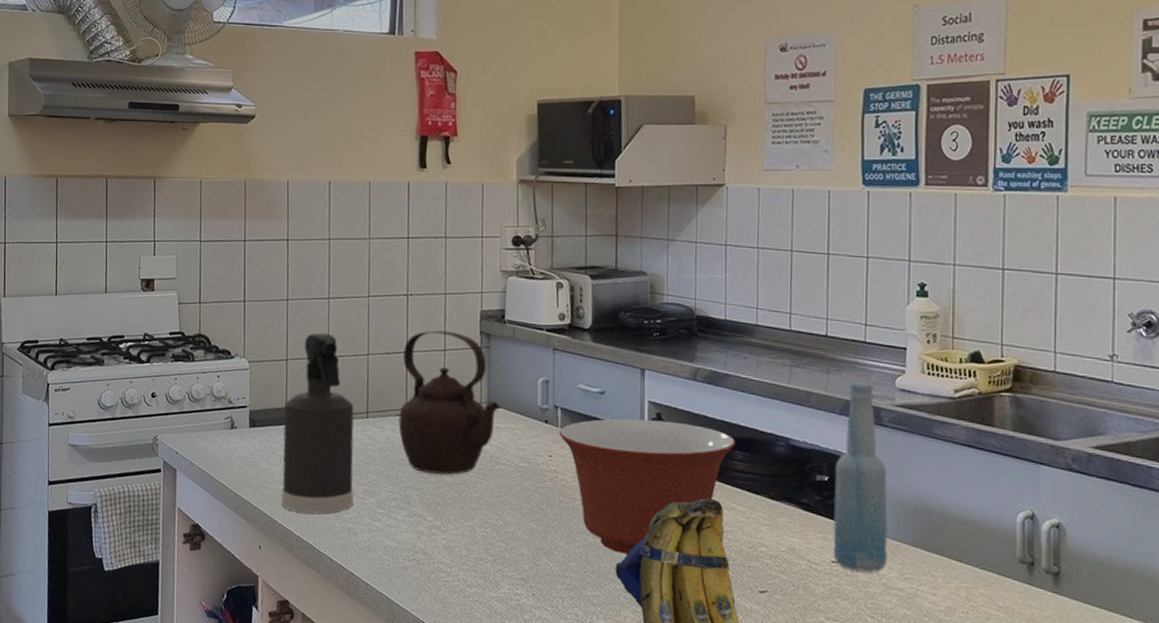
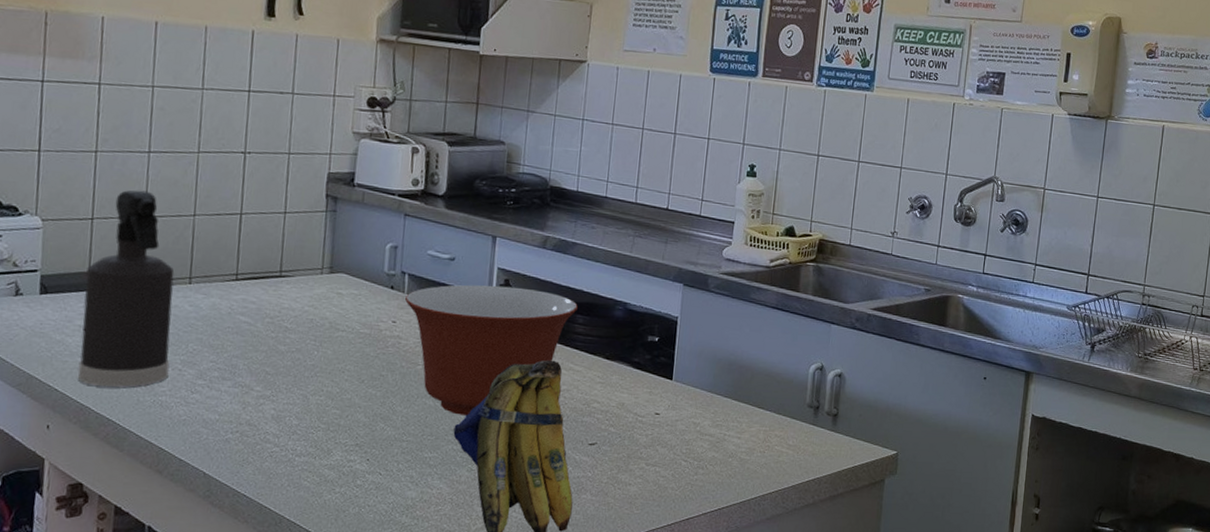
teapot: present [398,330,502,475] -> none [226,191,346,343]
bottle: present [833,381,888,573] -> none [657,251,709,422]

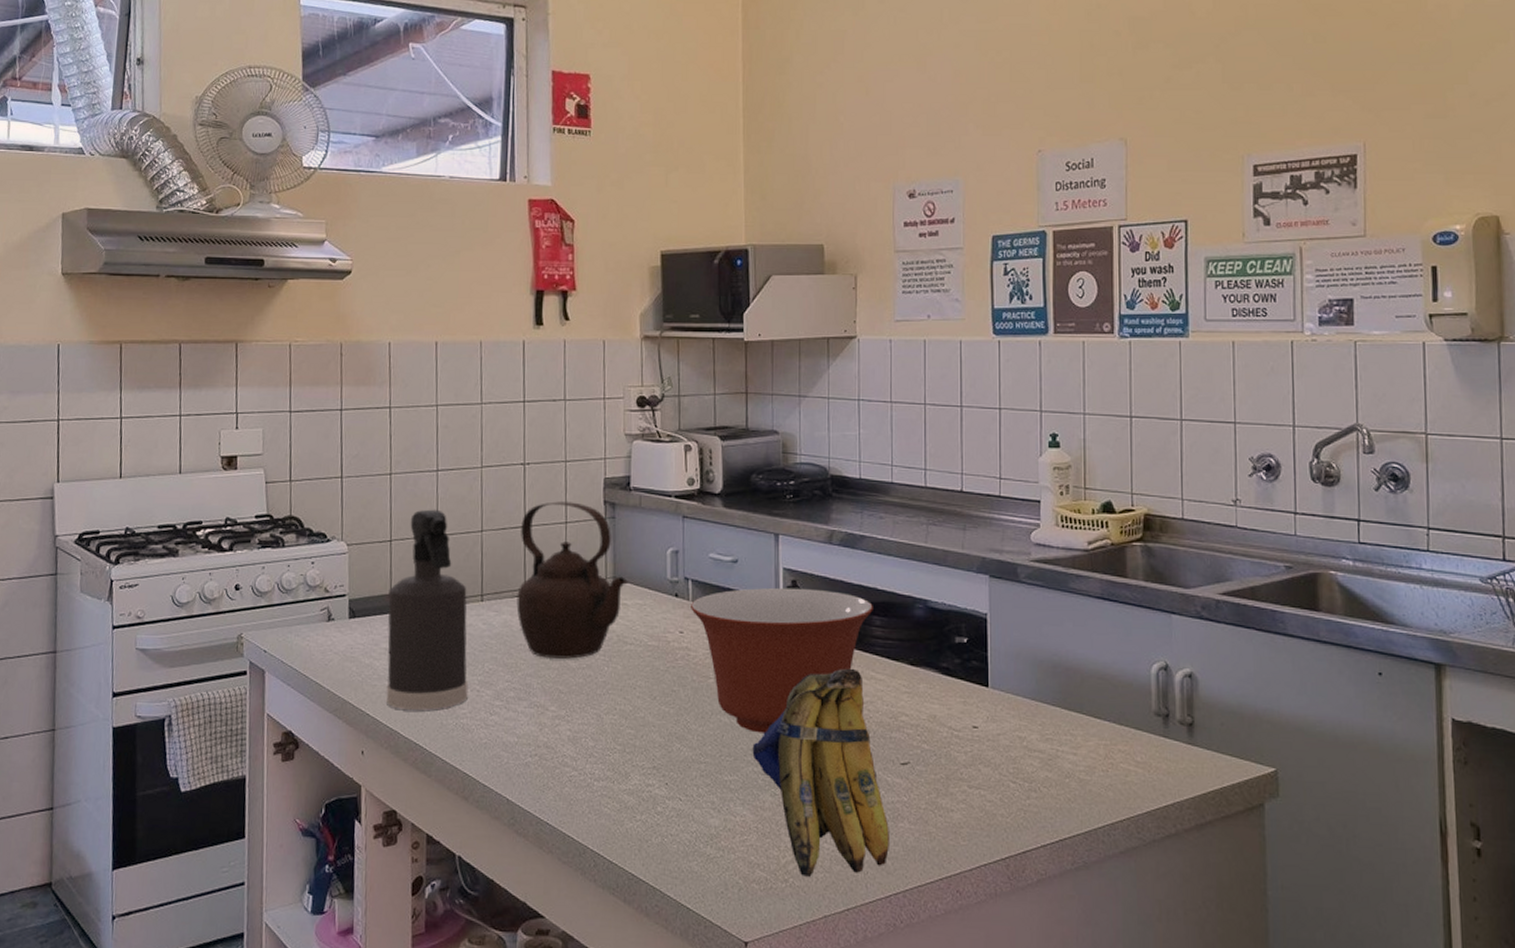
teapot: none [226,191,346,343] -> present [516,501,629,659]

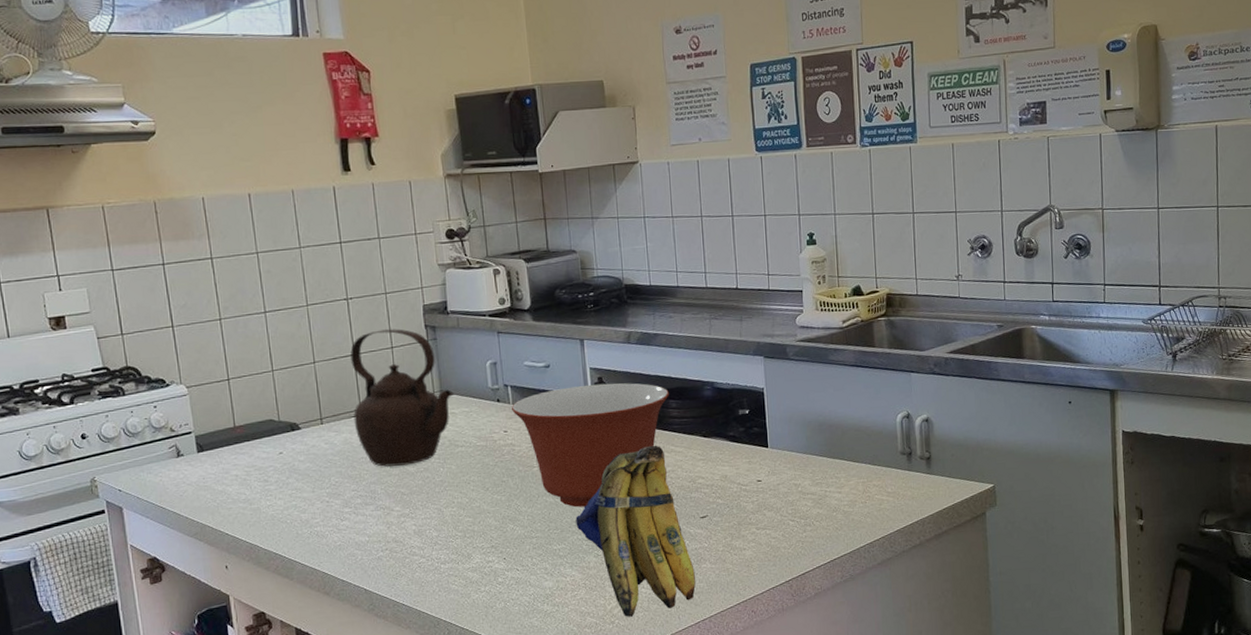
spray bottle: present [385,509,468,711] -> none [232,347,319,526]

